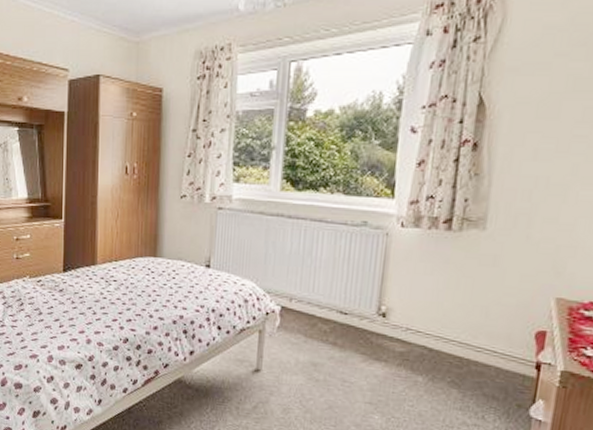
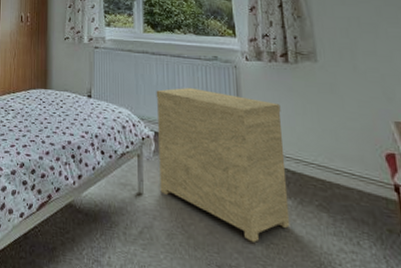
side table: none [280,258,432,416] -> present [156,88,291,242]

